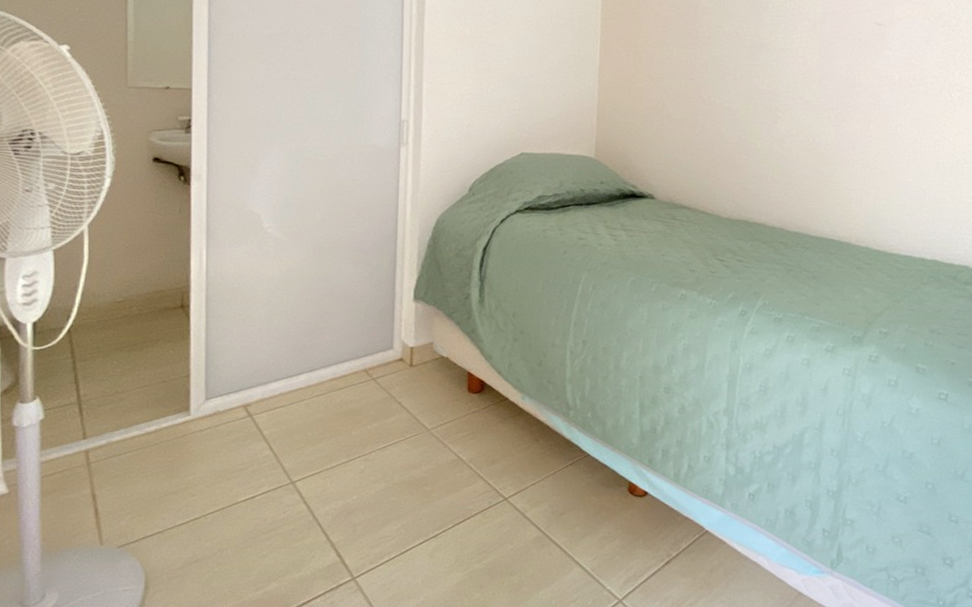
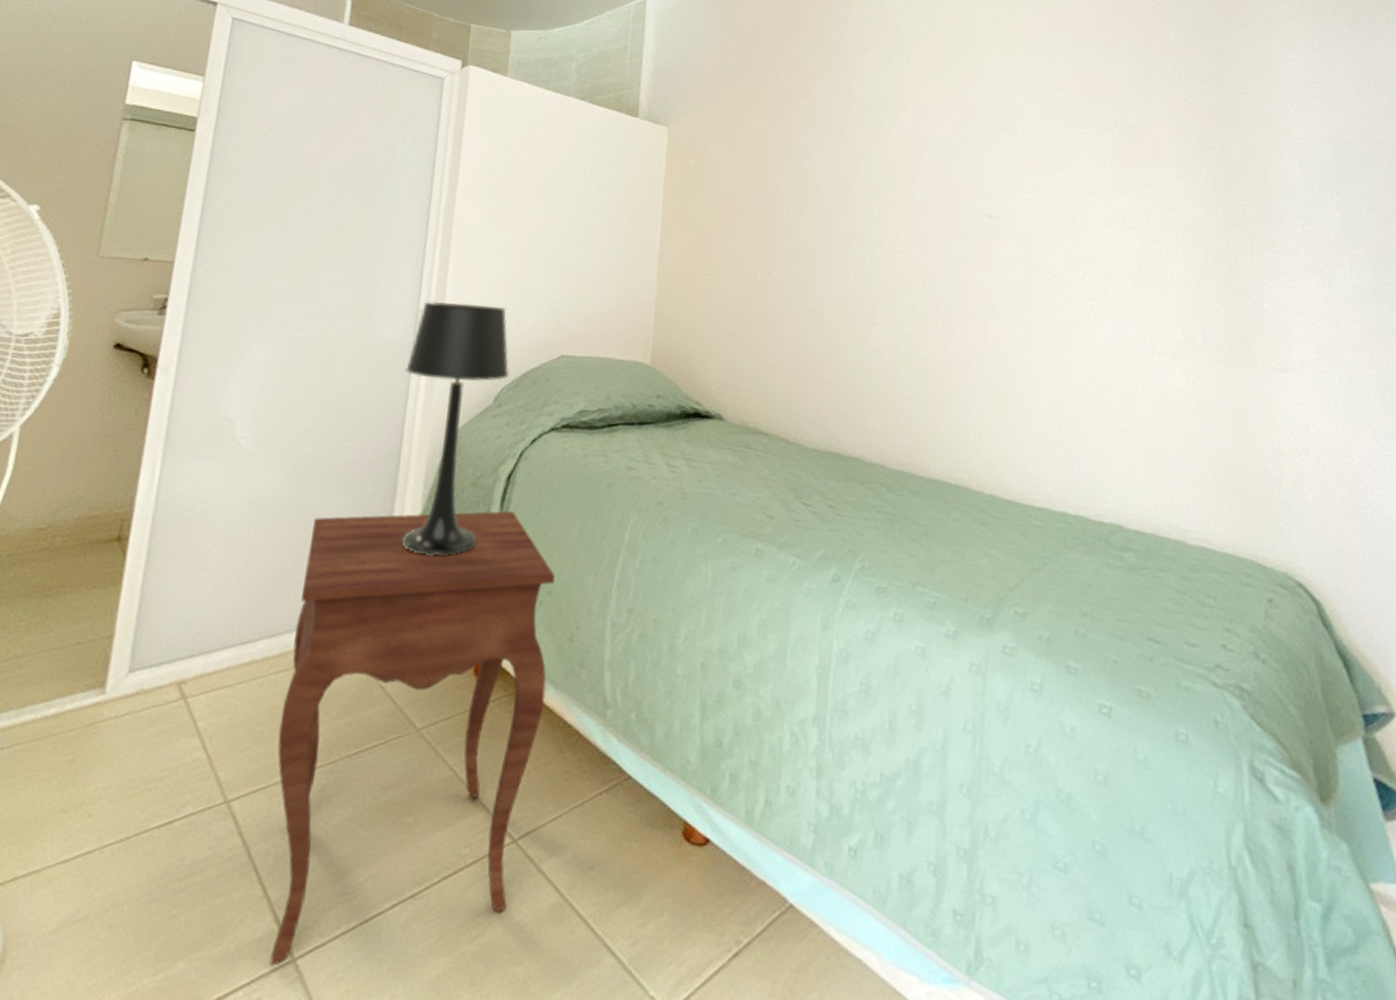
side table: none [324,274,525,583] -> present [269,511,555,966]
table lamp: none [395,114,480,309] -> present [401,301,510,557]

